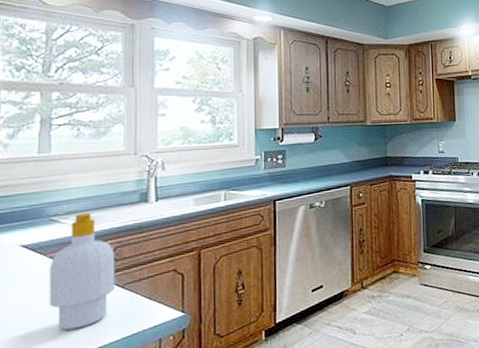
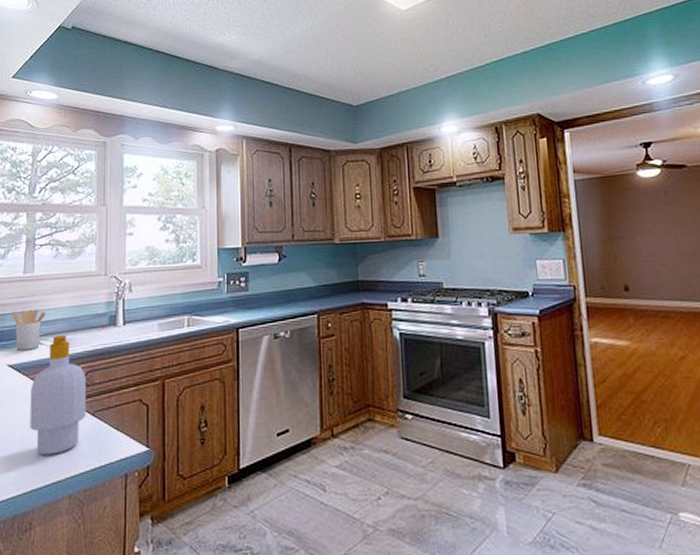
utensil holder: none [26,188,66,231] -> present [13,309,46,351]

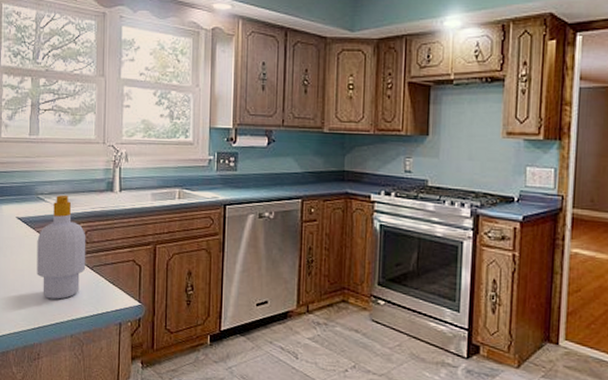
utensil holder: present [13,309,46,351] -> none [21,169,50,206]

